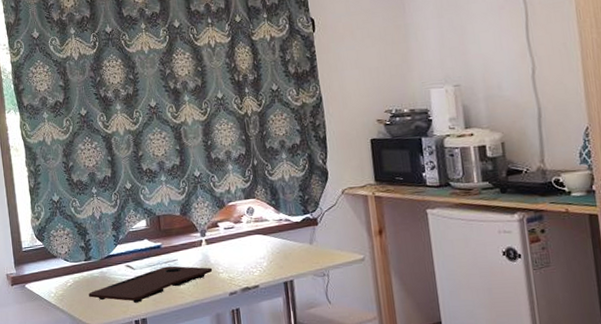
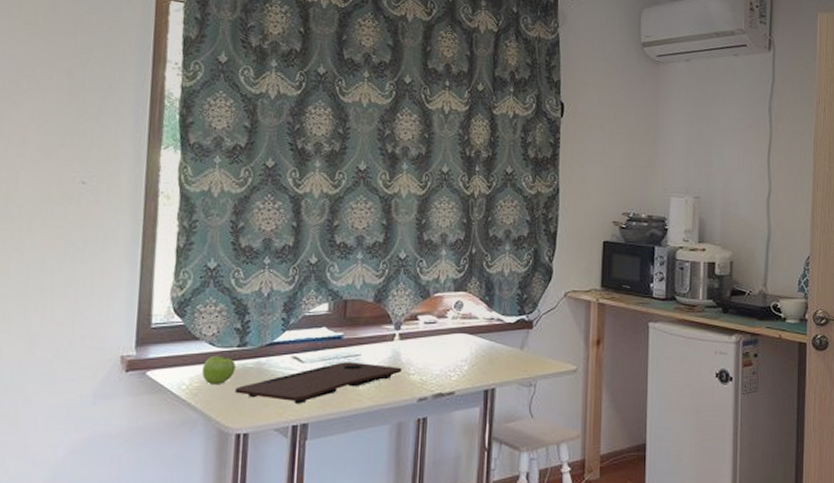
fruit: none [63,268,86,292] -> present [202,355,236,384]

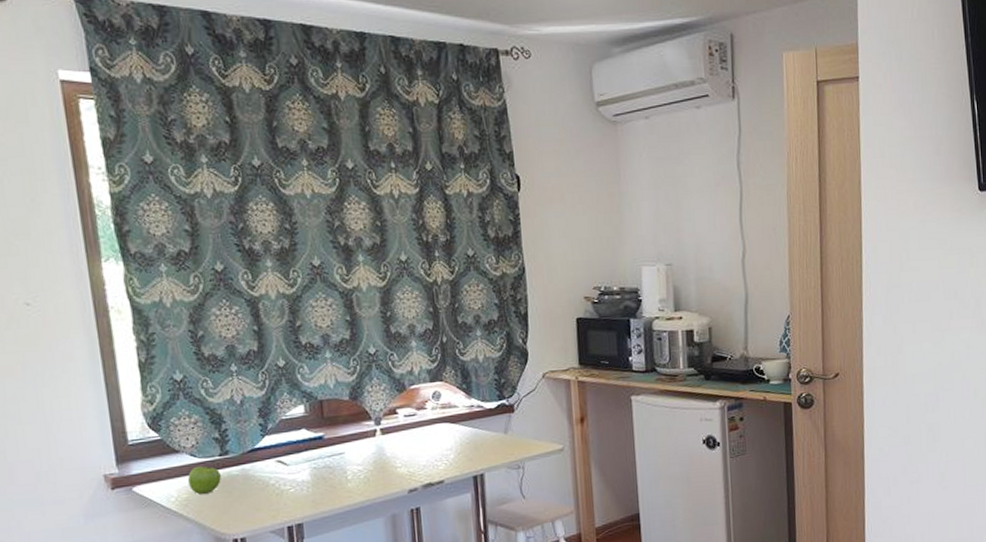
cutting board: present [235,362,403,404] -> none [225,460,389,506]

